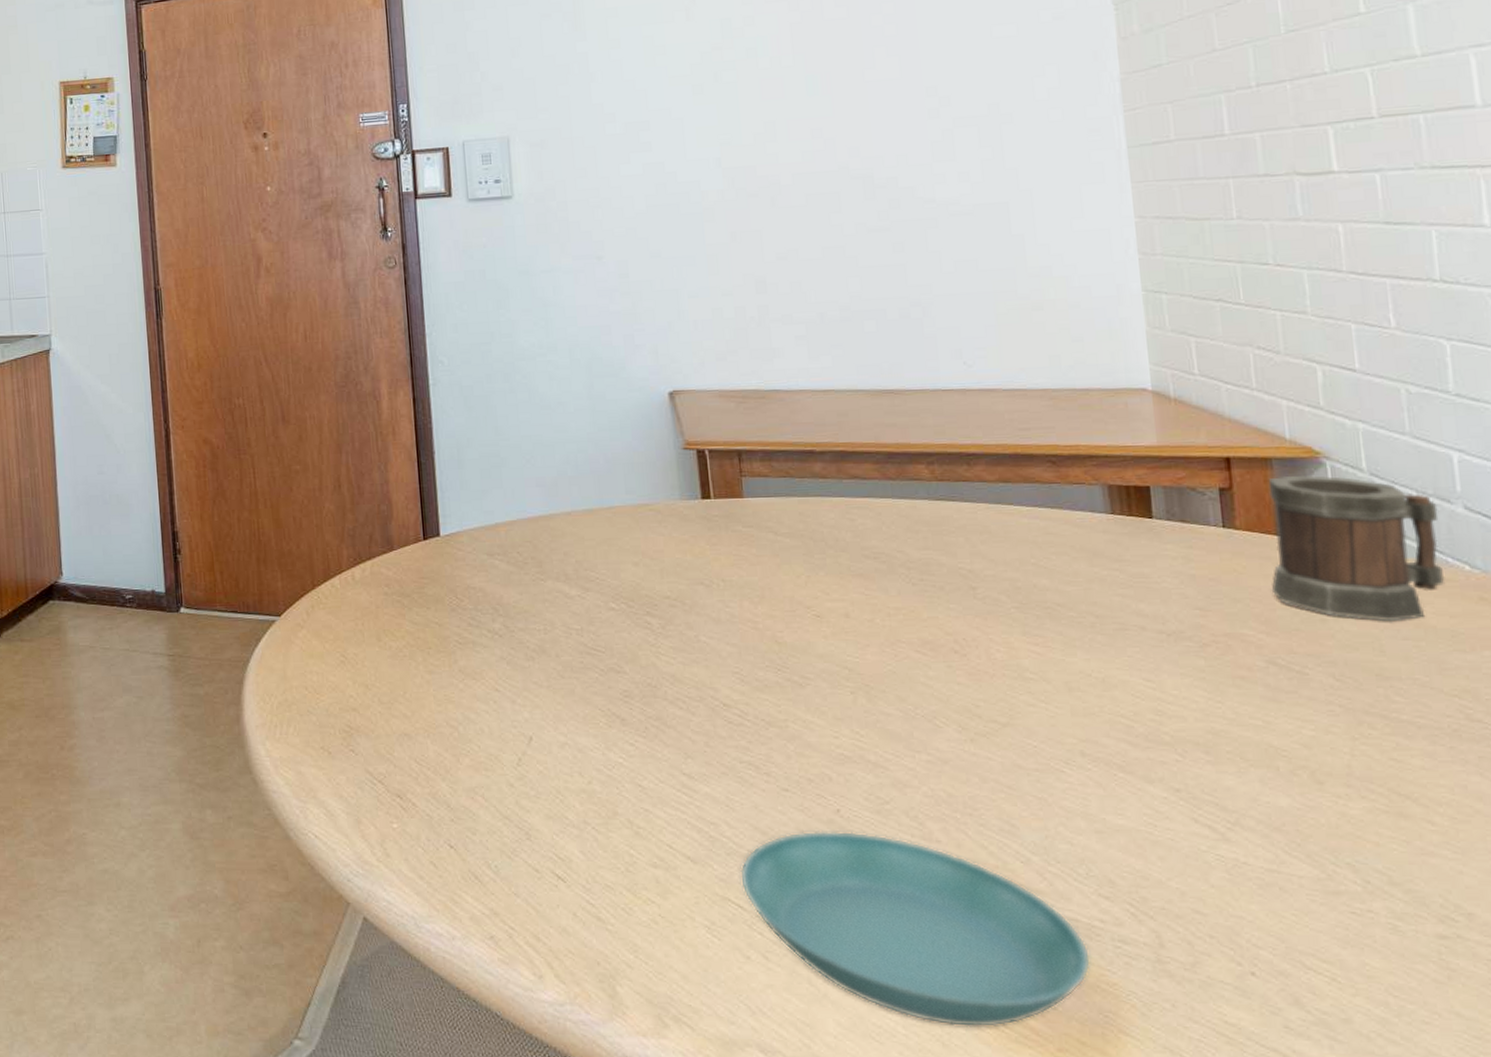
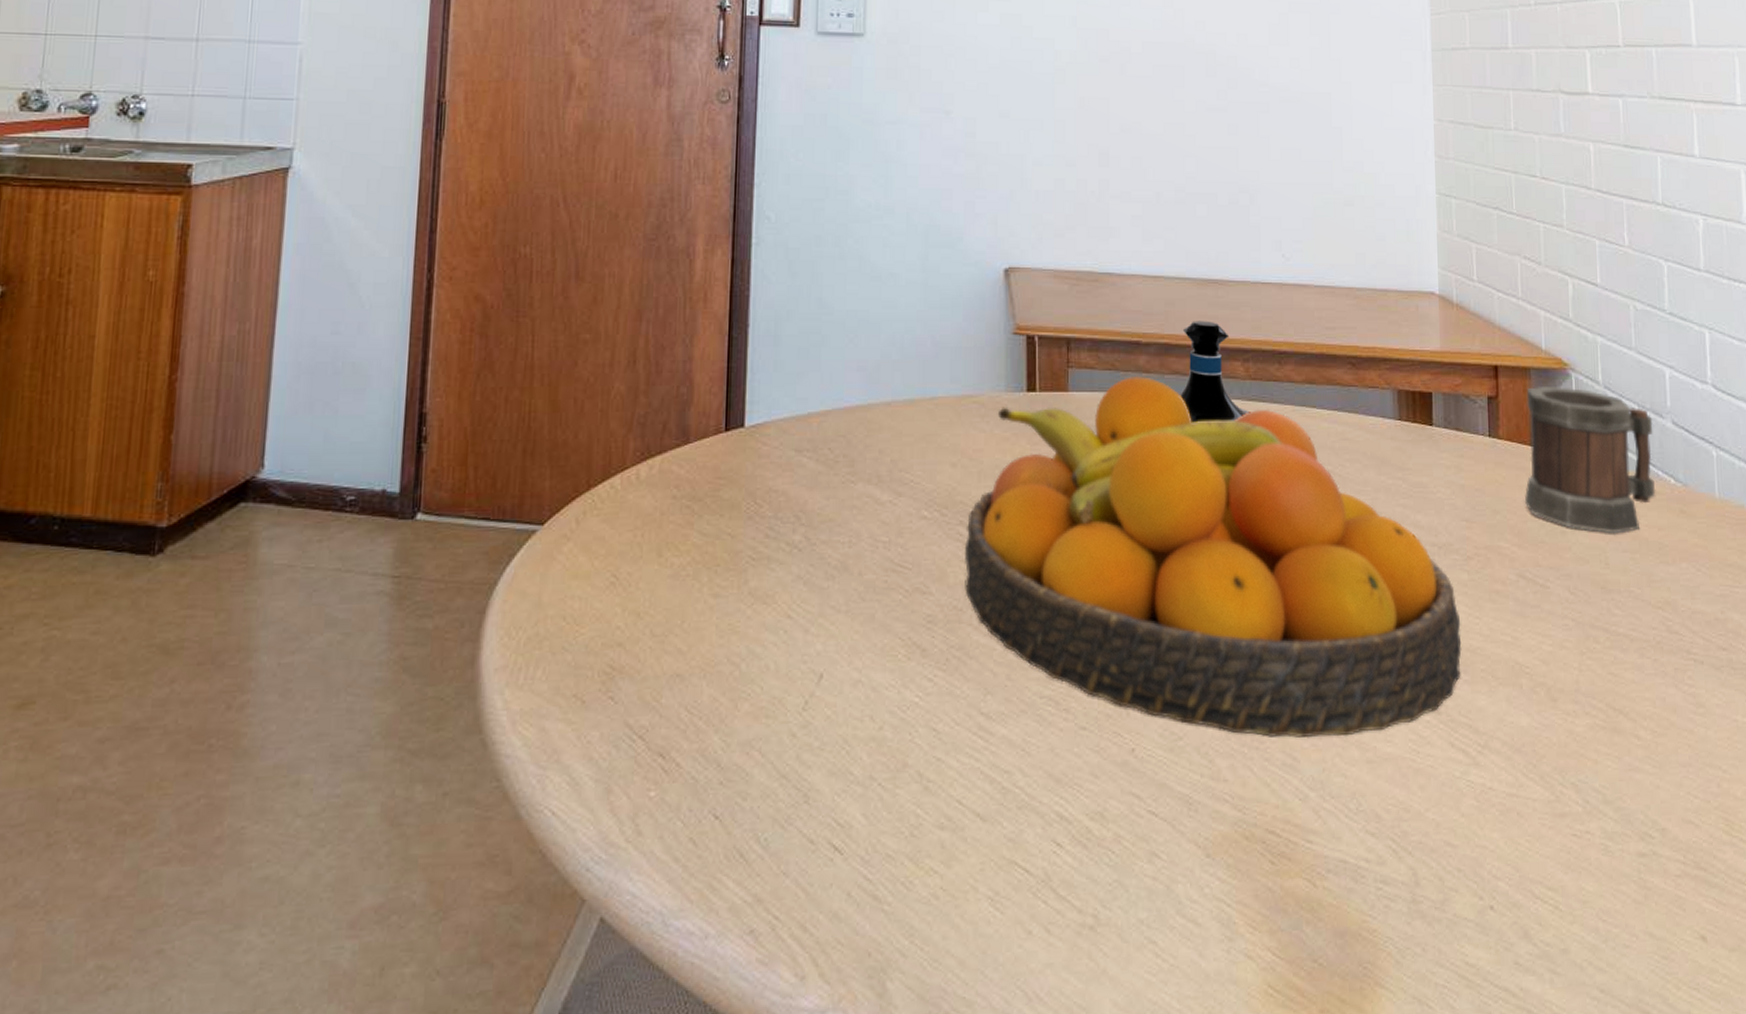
fruit bowl: none [653,481,1202,808] -> present [965,375,1462,738]
saucer: present [739,831,1092,1028] -> none [1029,773,1356,995]
tequila bottle: none [858,428,940,522] -> present [1178,321,1251,423]

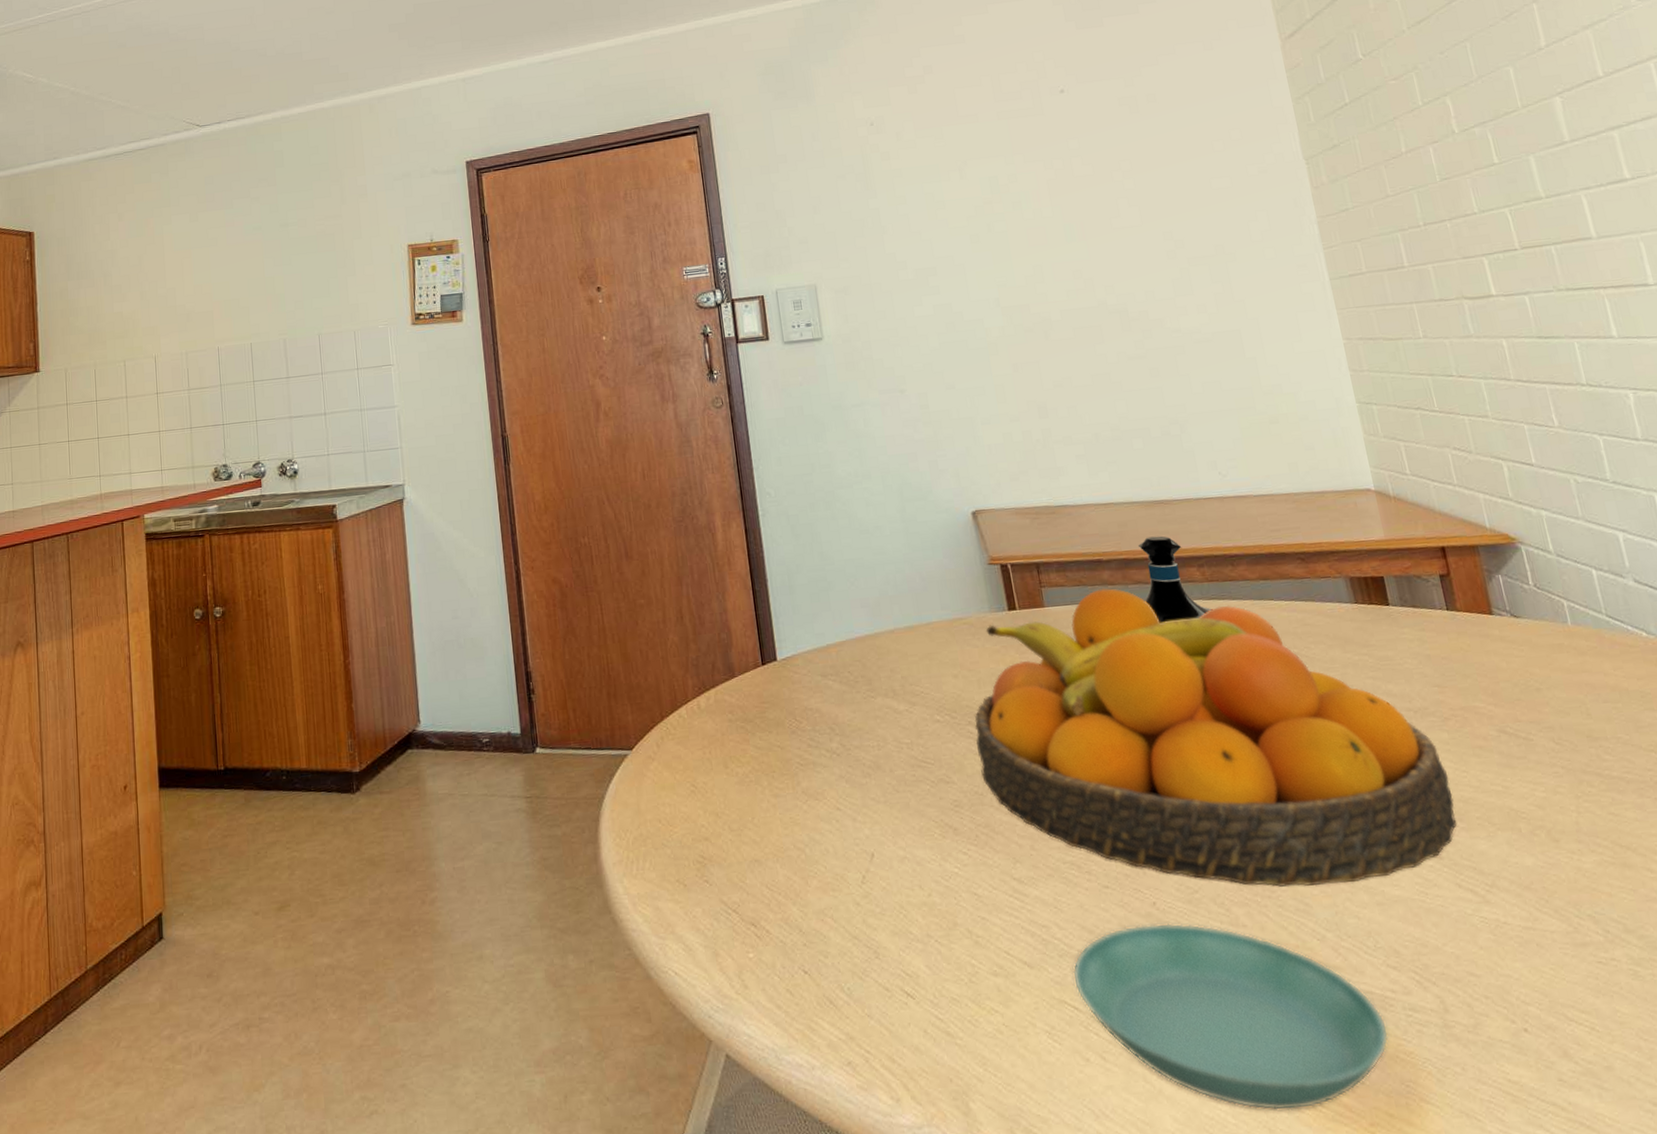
saucer: none [1029,773,1356,995] -> present [1072,922,1389,1111]
mug: present [1524,385,1656,534] -> none [1477,559,1630,688]

